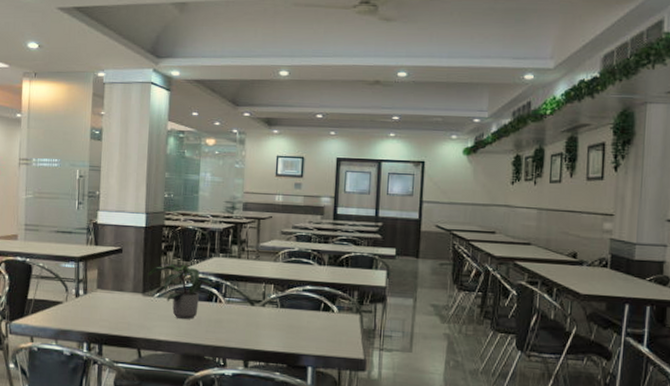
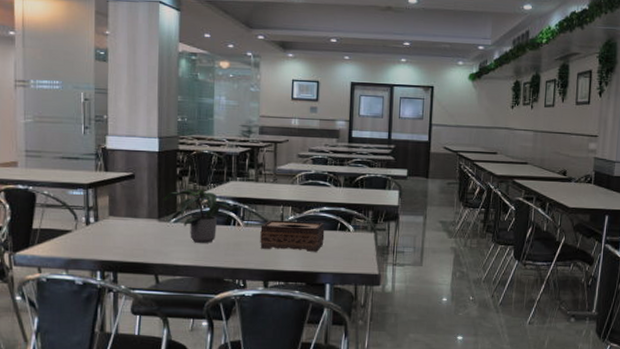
tissue box: none [241,297,308,333] -> present [260,220,325,252]

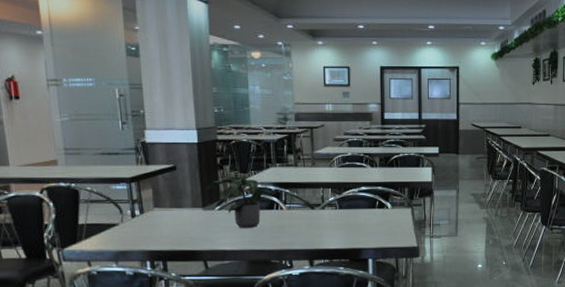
tissue box: present [260,220,325,252] -> none [303,201,364,230]

